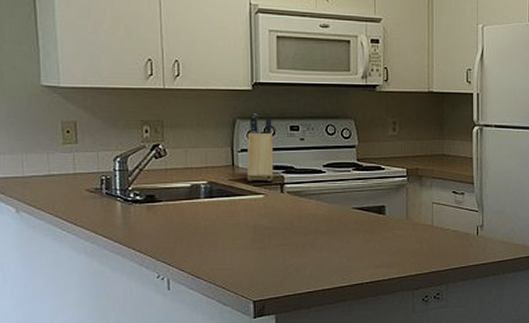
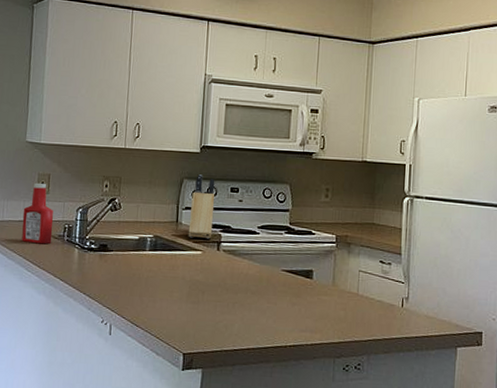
ketchup bottle: none [48,131,88,200] -> present [21,182,53,244]

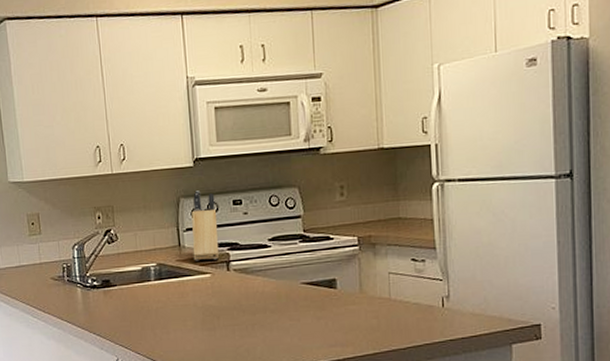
ketchup bottle: present [21,182,53,244] -> none [18,223,53,288]

